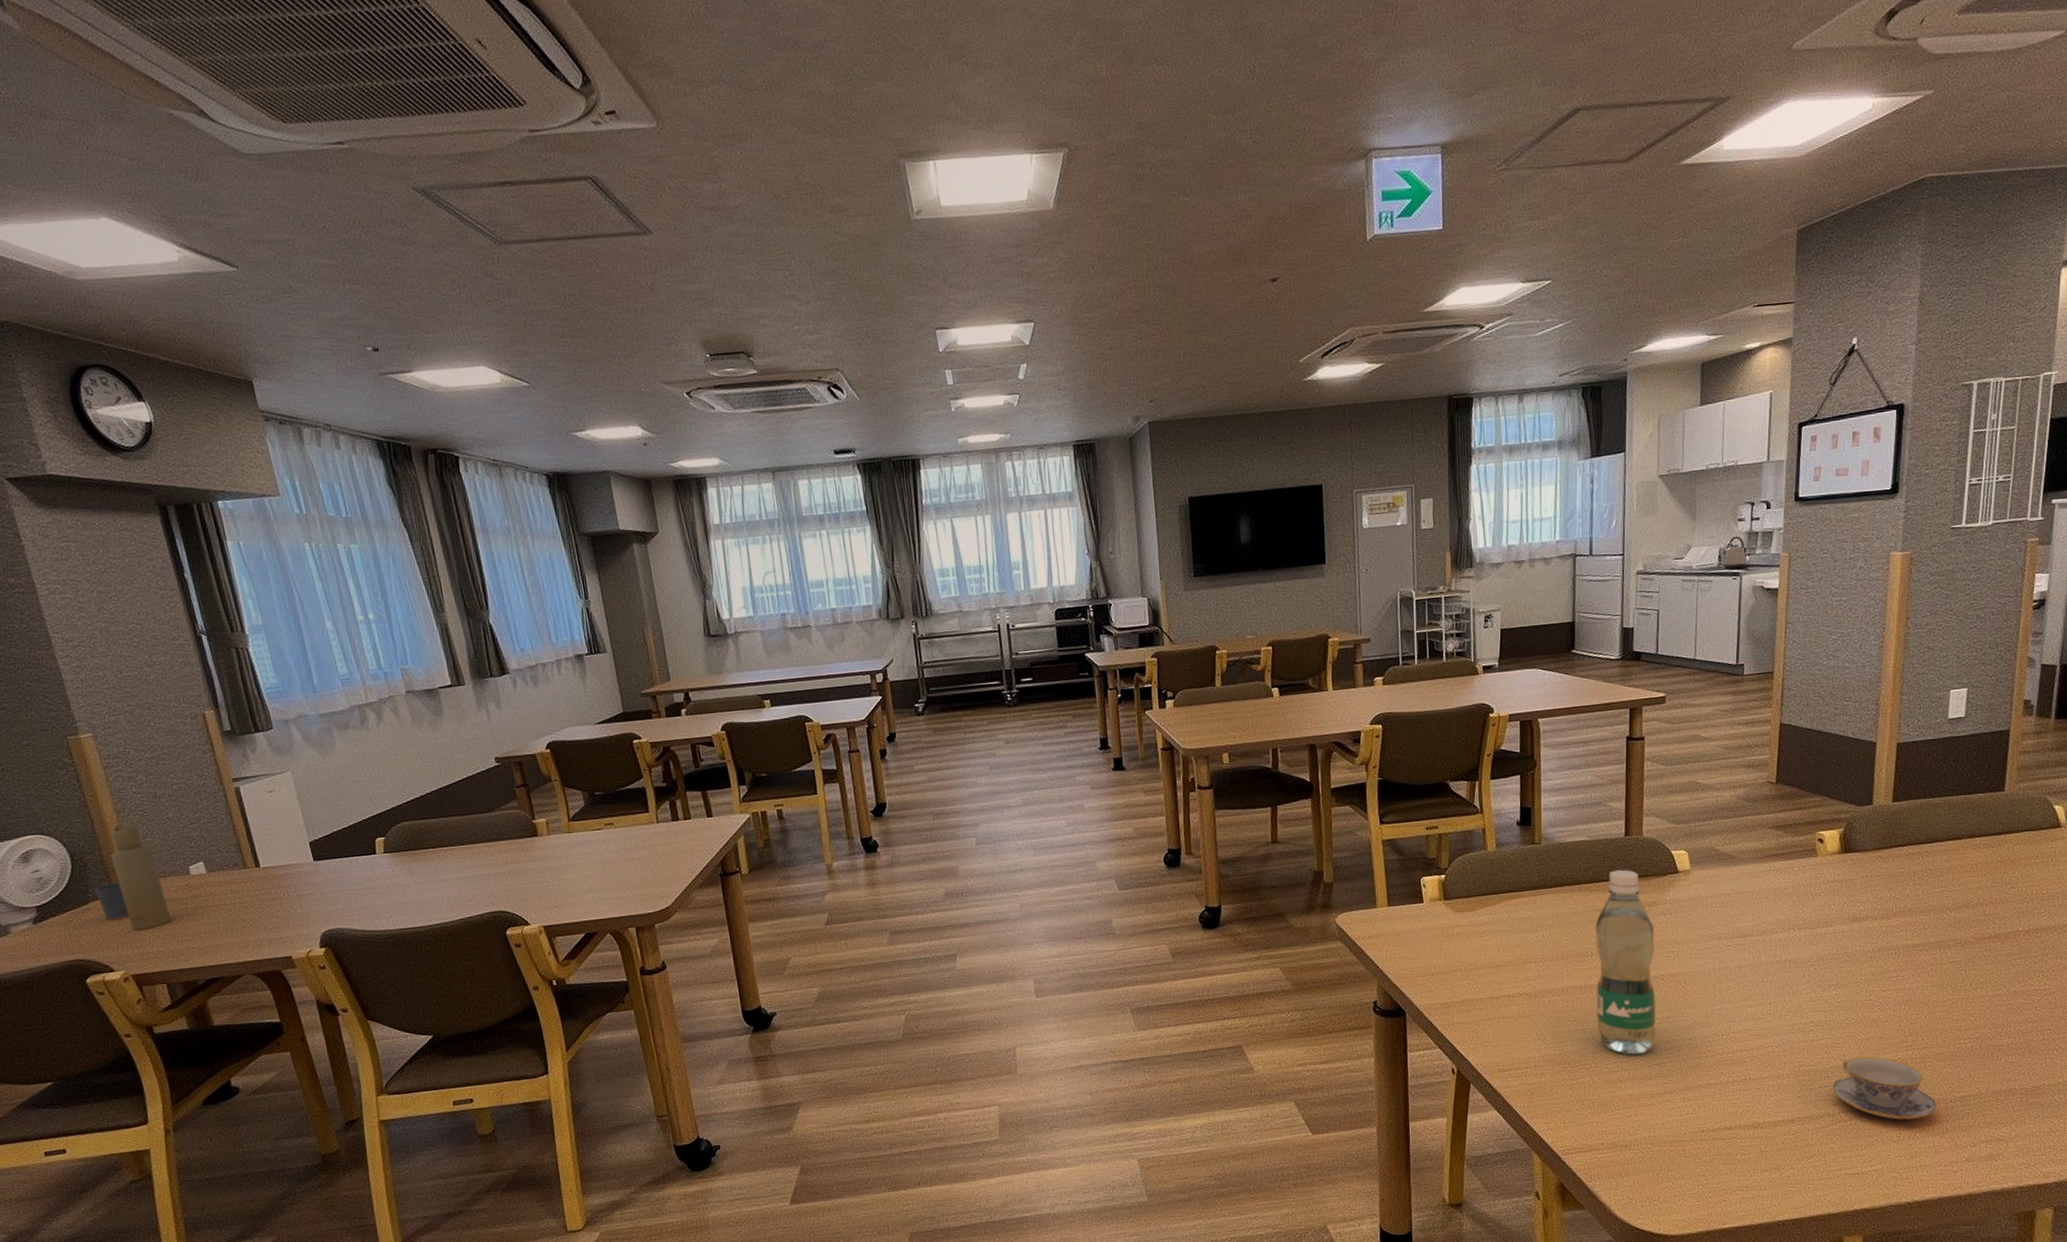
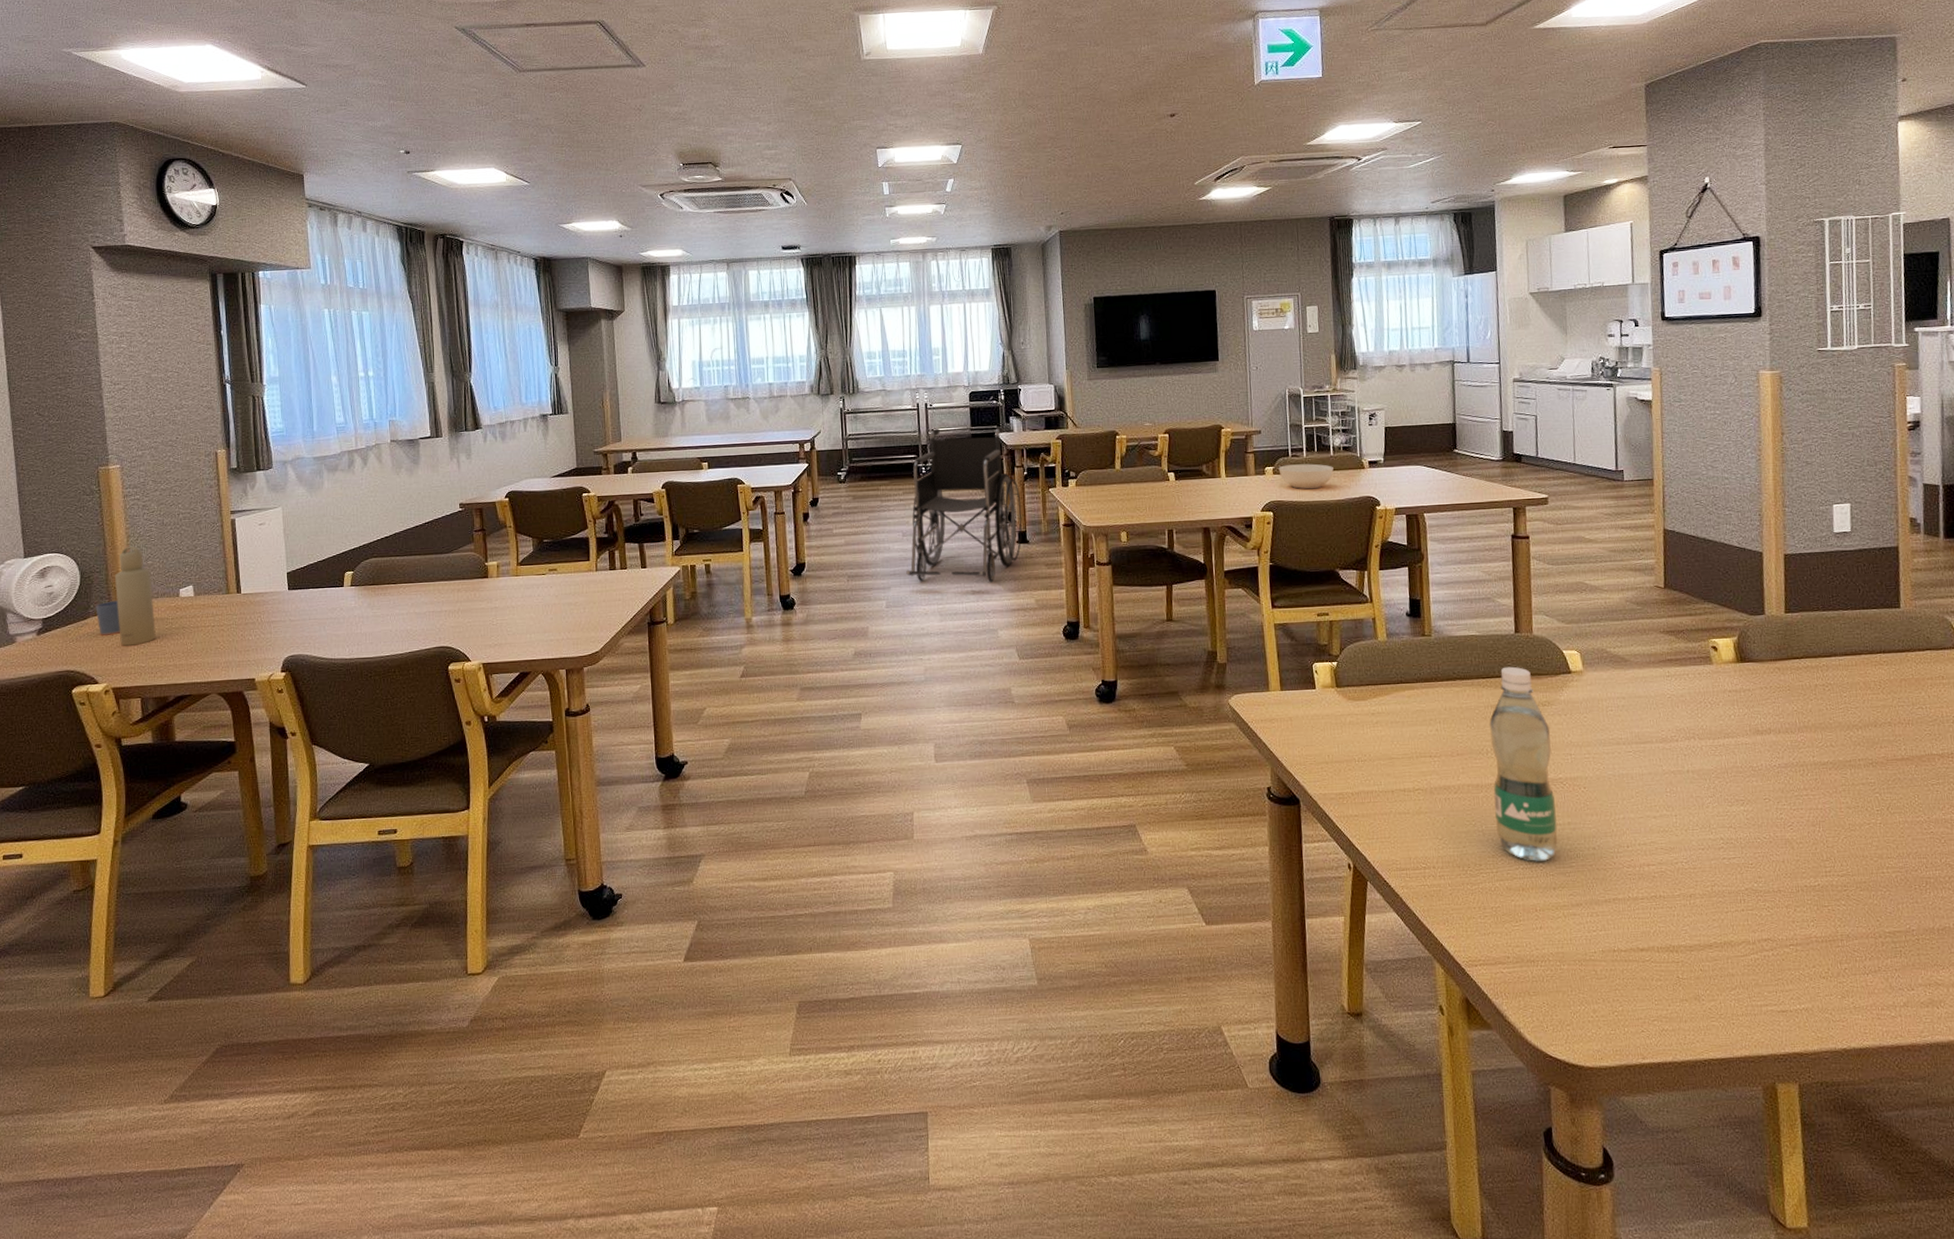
wheelchair: none [995,646,1118,816] -> present [906,426,1022,583]
bowl: none [1388,671,1446,699] -> present [1278,463,1334,490]
kettle: present [1723,536,1748,570] -> none [1596,350,1621,382]
teacup: present [1833,1056,1937,1120] -> none [1749,880,1866,955]

